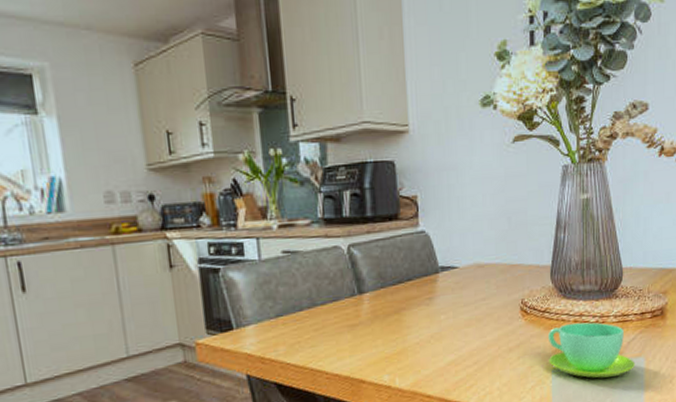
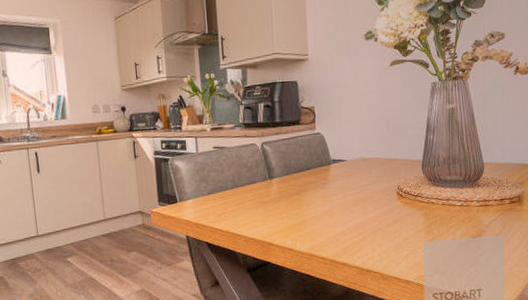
cup: present [549,322,636,379] -> none [421,205,496,251]

